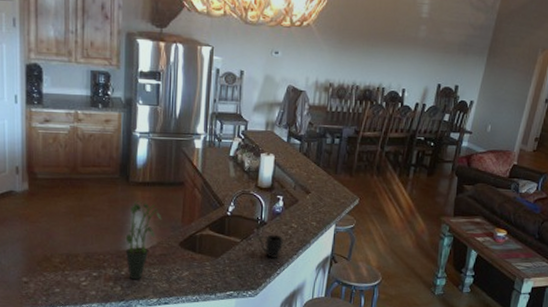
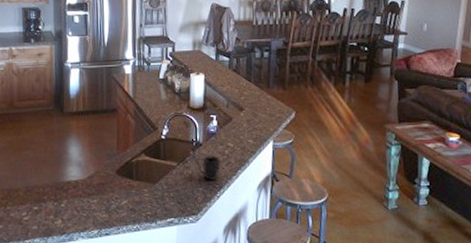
potted plant: present [125,200,162,279] -> none [63,130,98,211]

